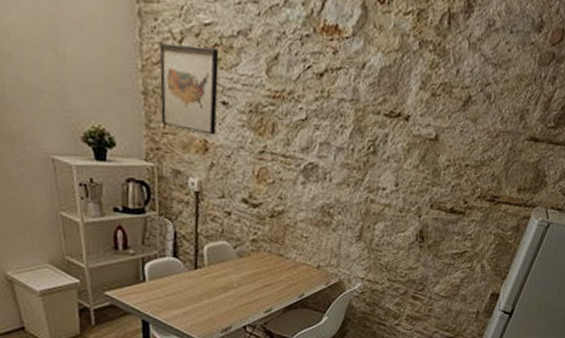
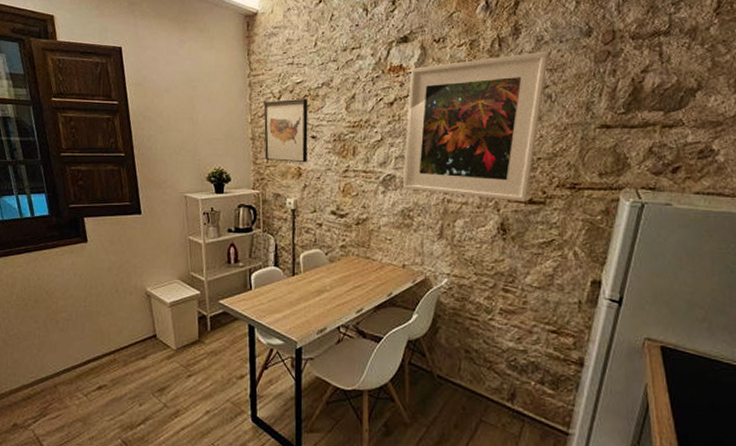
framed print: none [325,32,497,210] -> present [402,51,549,201]

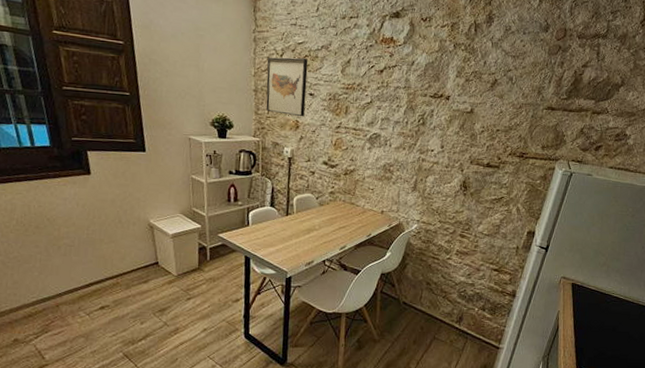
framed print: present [402,51,549,201] -> none [386,39,514,165]

